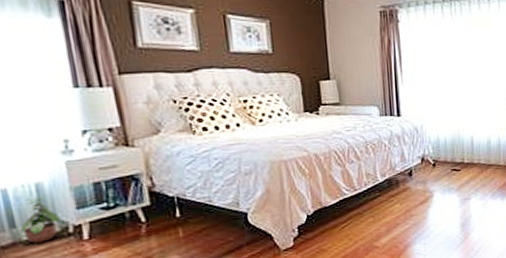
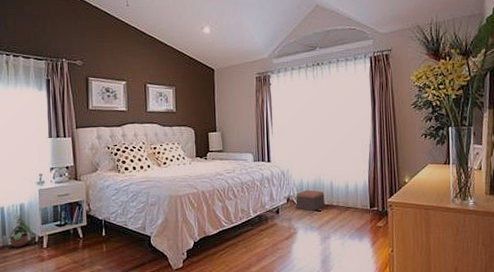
footstool: none [431,147,465,171] -> present [296,189,325,211]

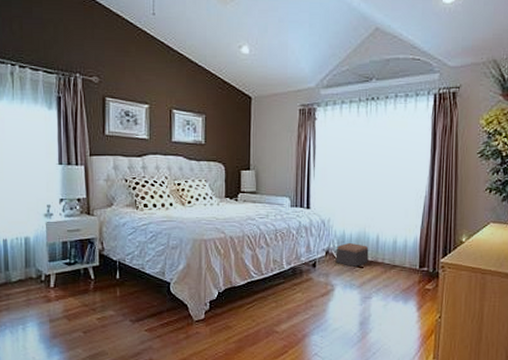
potted plant: present [8,214,31,247] -> none [11,248,37,285]

